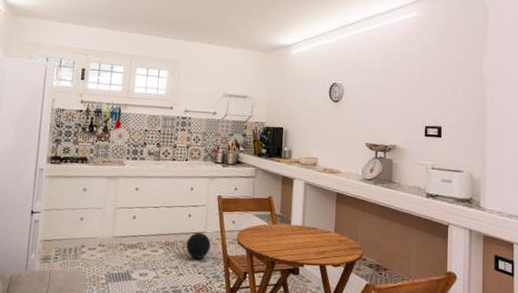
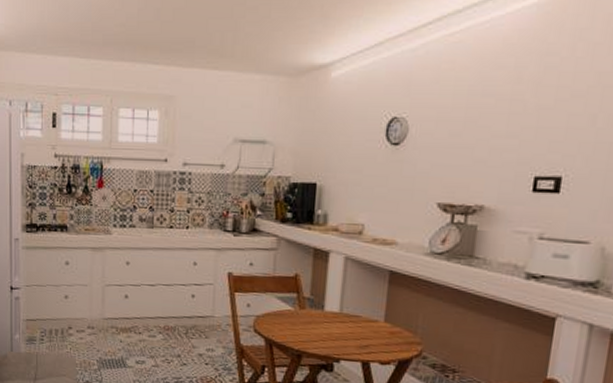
ball: present [186,232,211,259] -> none [190,316,220,347]

